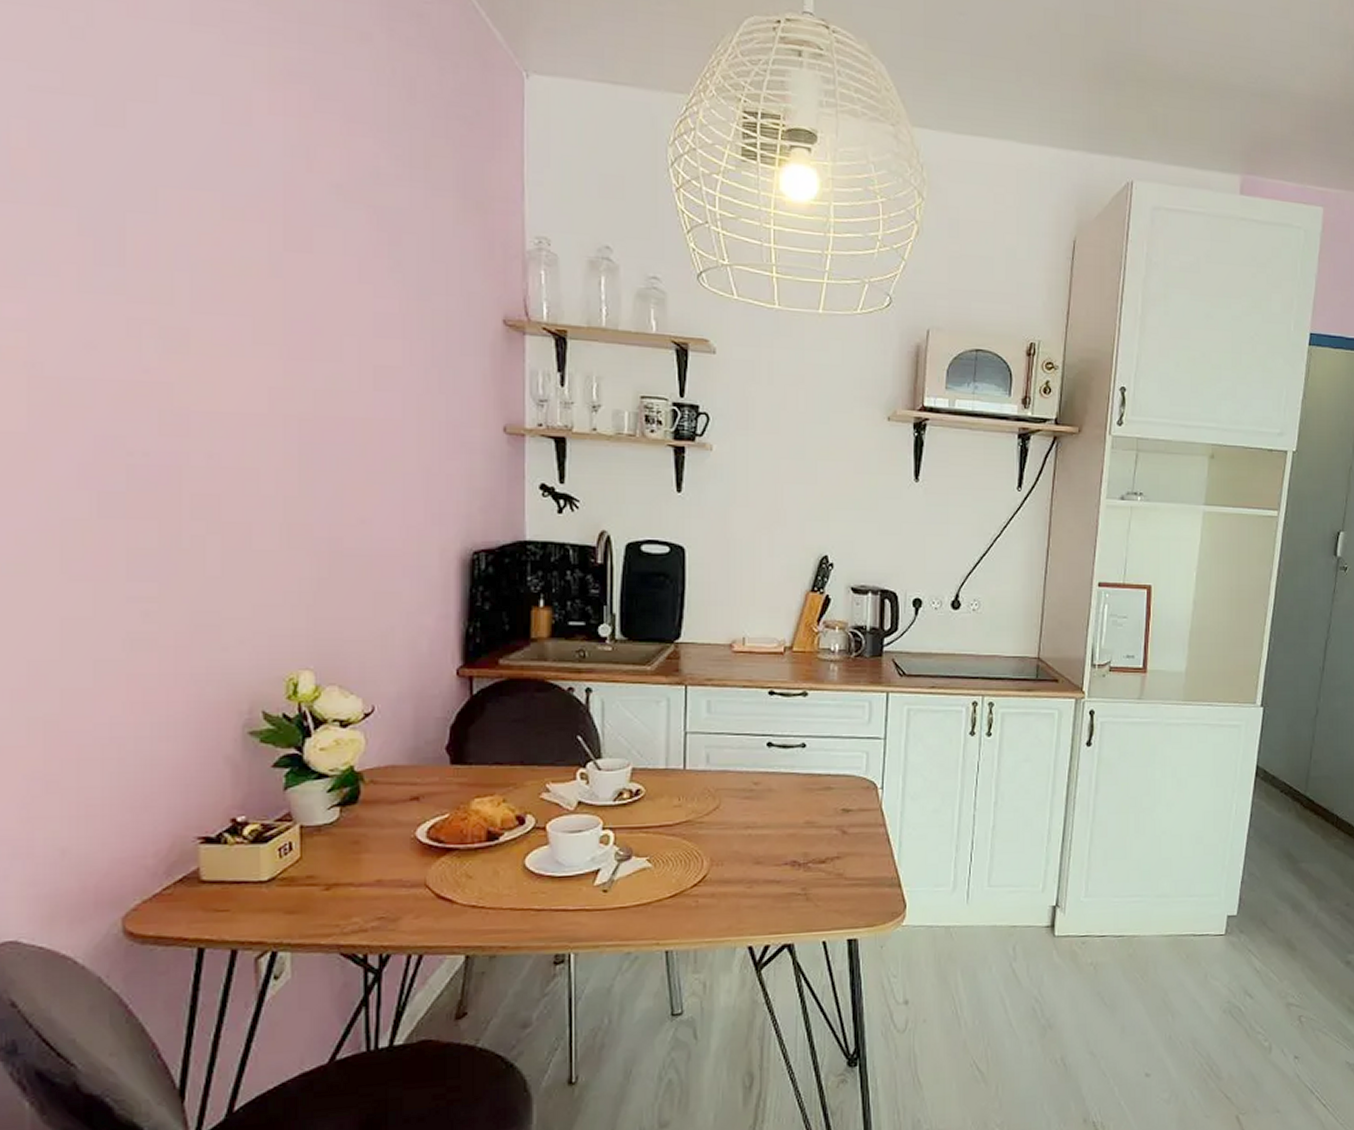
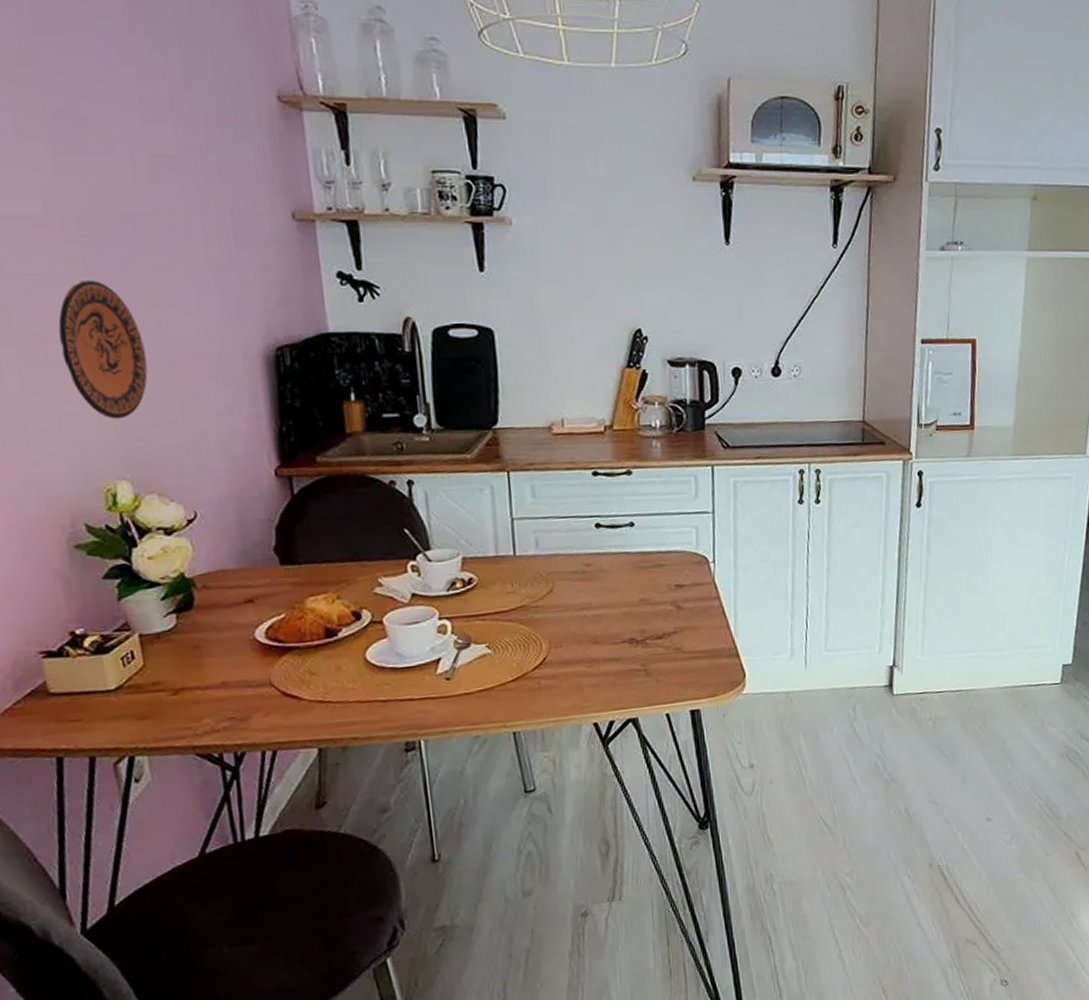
decorative plate: none [266,477,345,611] -> present [58,280,148,420]

